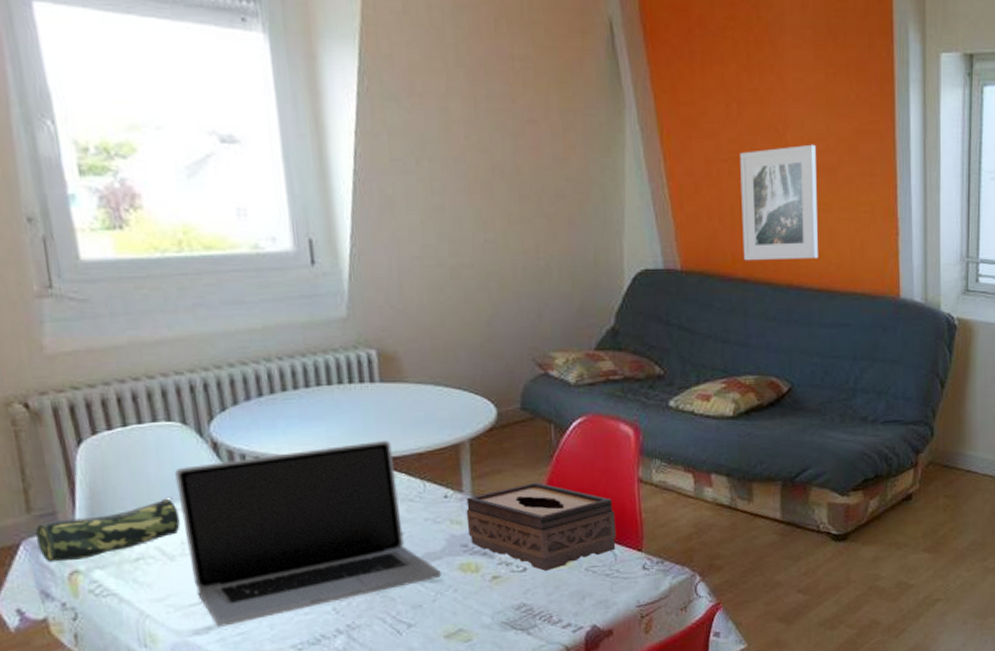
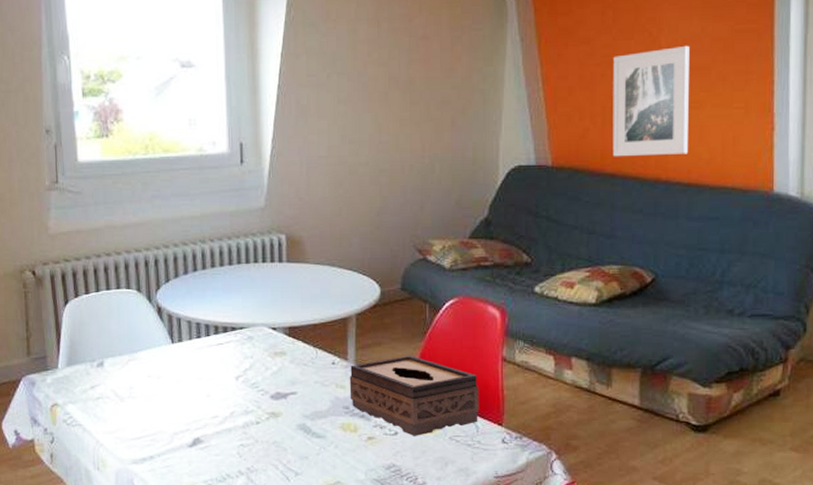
pencil case: present [36,496,180,563] -> none [32,349,130,396]
laptop: present [175,441,441,627] -> none [129,312,325,459]

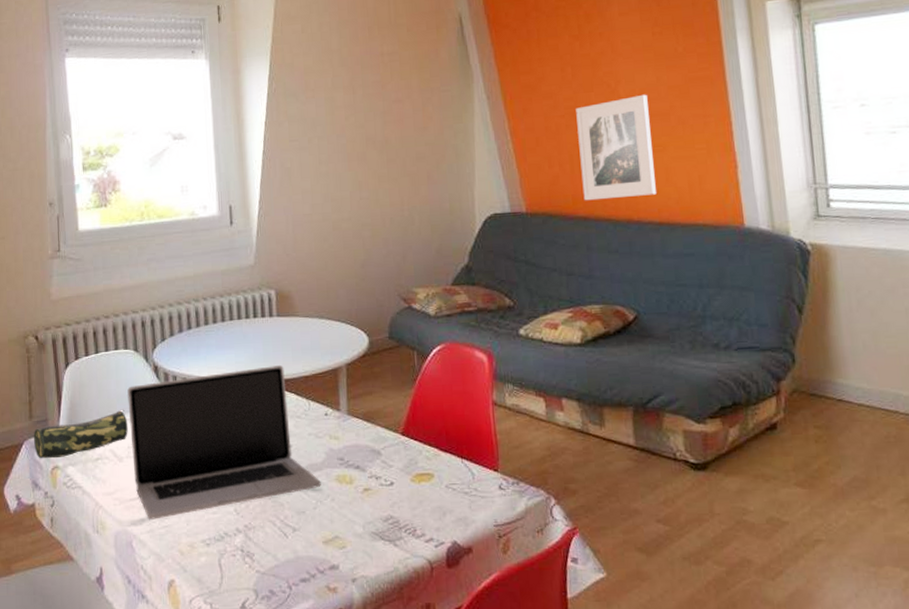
pencil case: none [32,349,130,396] -> present [34,409,128,459]
laptop: none [129,312,325,459] -> present [127,365,321,520]
tissue box: present [349,355,480,436] -> none [342,403,474,486]

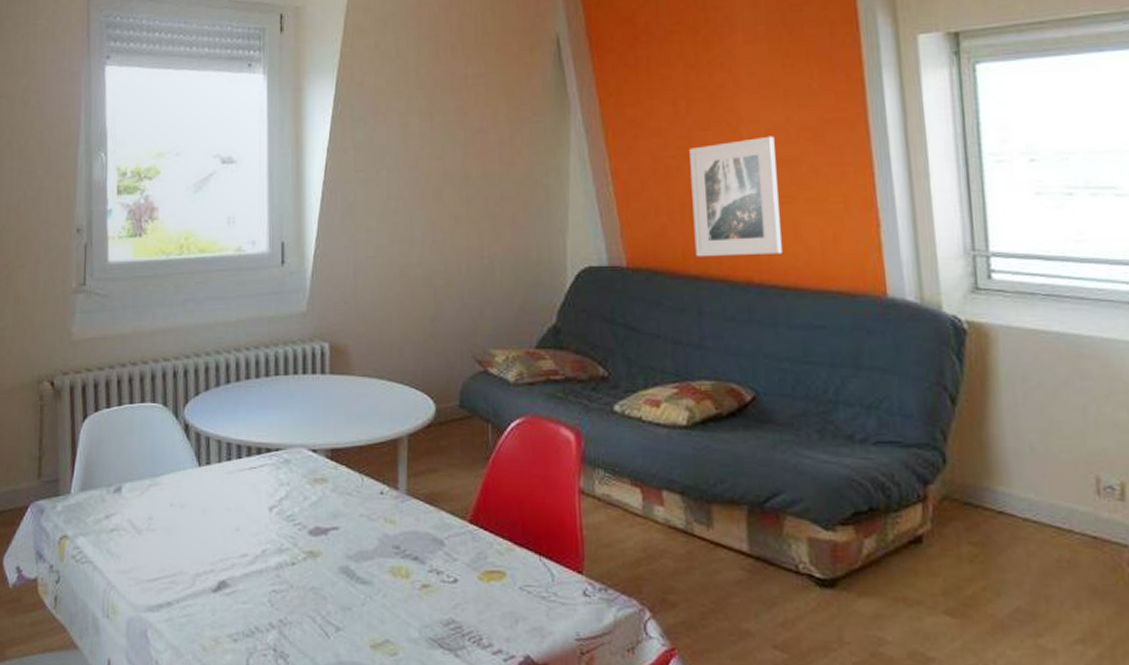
pencil case: present [34,409,128,459] -> none [41,472,150,526]
laptop: present [127,365,321,520] -> none [152,432,372,606]

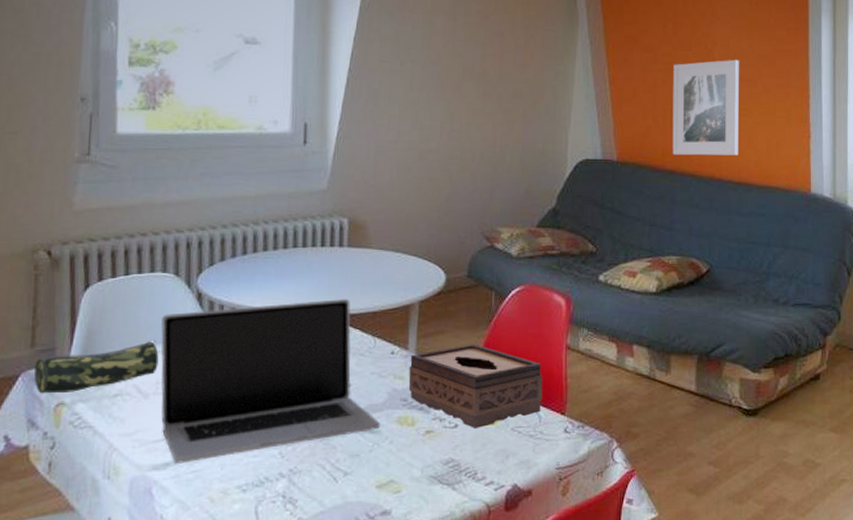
pencil case: none [41,472,150,526] -> present [34,339,159,394]
laptop: none [152,432,372,606] -> present [160,299,380,464]
tissue box: none [400,484,555,585] -> present [408,344,543,428]

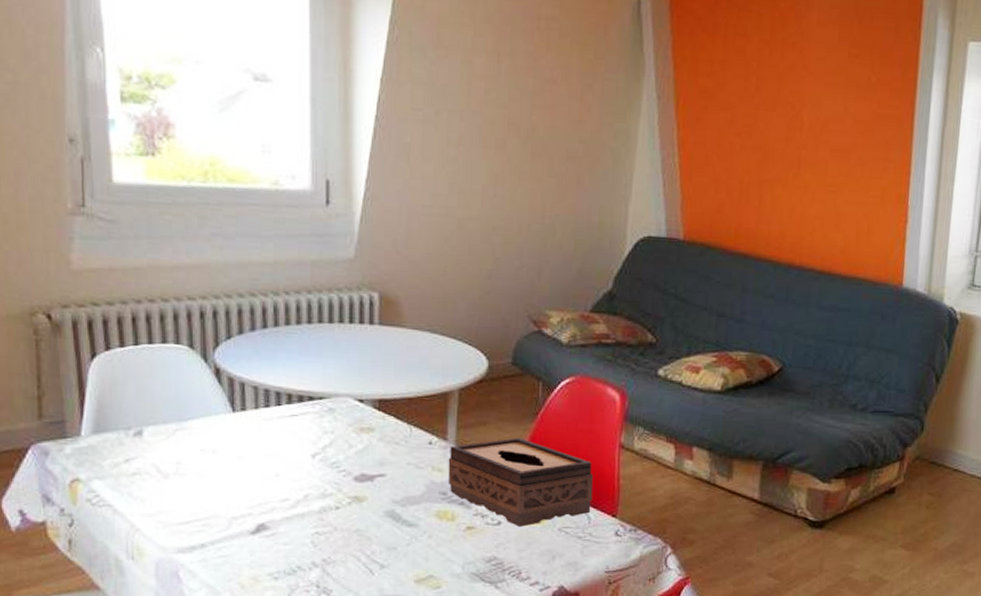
pencil case: present [34,339,159,394] -> none [45,416,177,469]
laptop: present [160,299,380,464] -> none [178,382,418,548]
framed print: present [672,59,739,156] -> none [747,124,831,240]

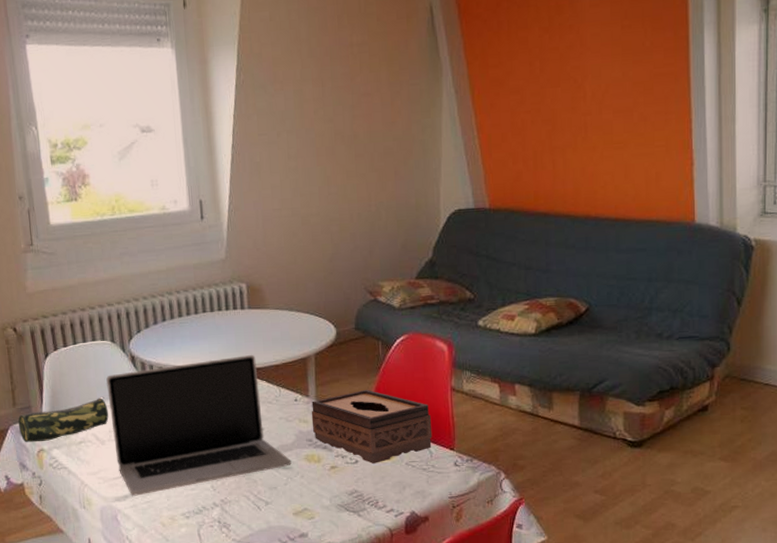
pencil case: none [45,416,177,469] -> present [18,396,109,443]
laptop: none [178,382,418,548] -> present [106,355,291,496]

